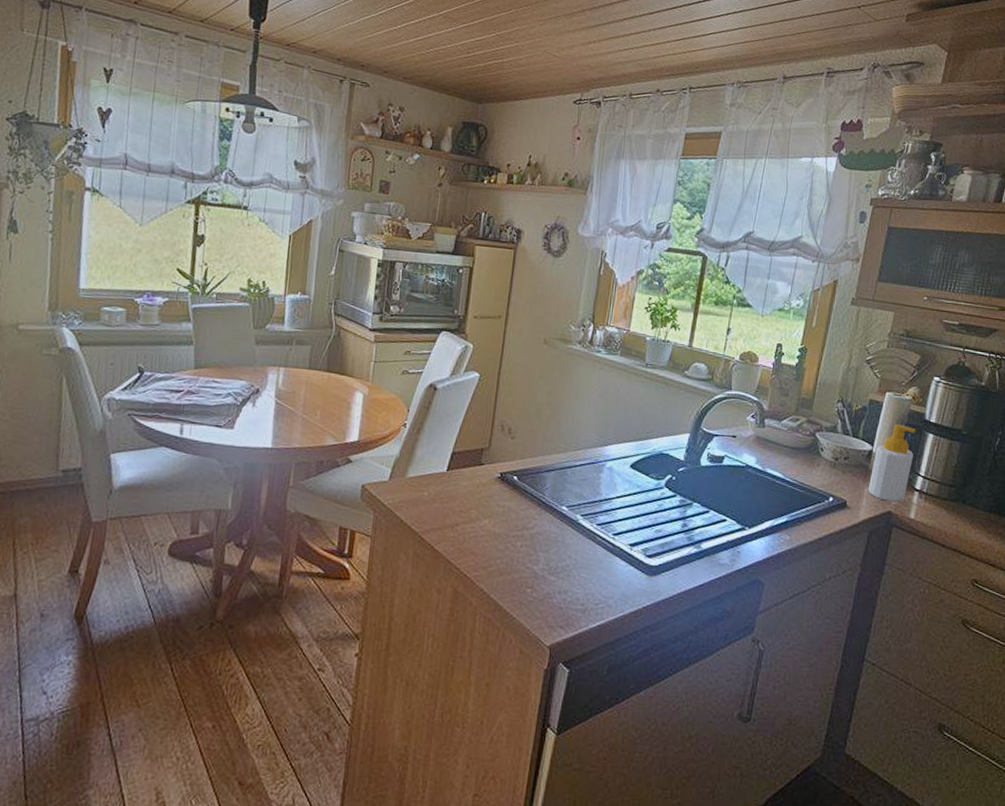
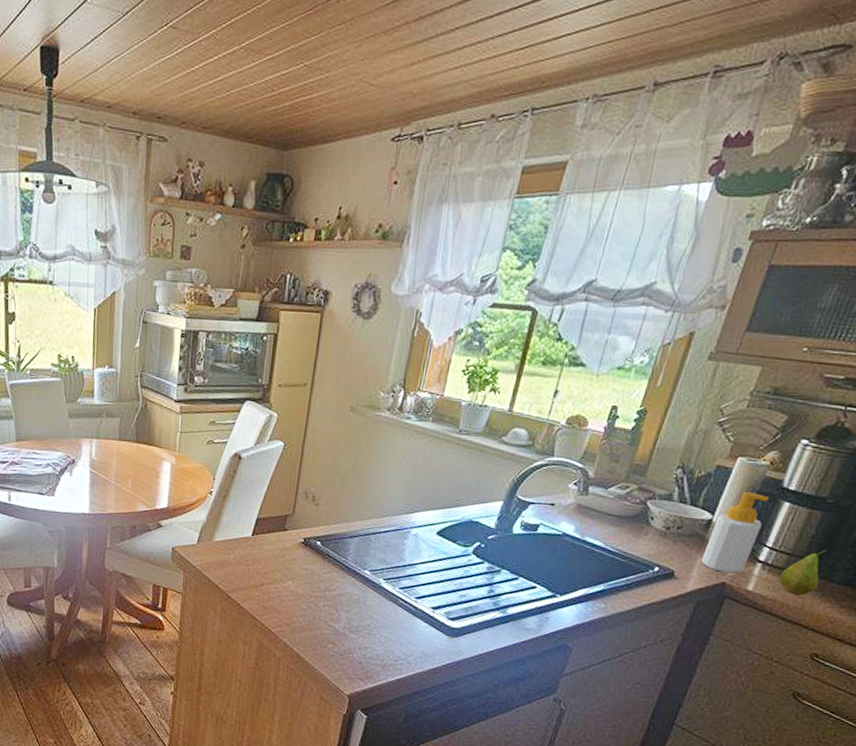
fruit: none [935,478,970,523] -> present [779,550,828,596]

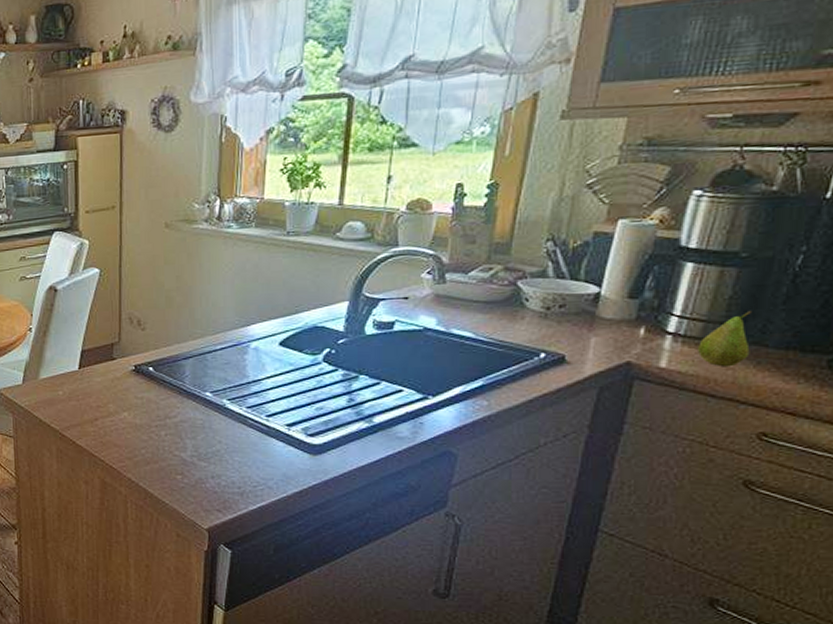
soap bottle: present [701,491,770,573] -> none [595,256,667,350]

